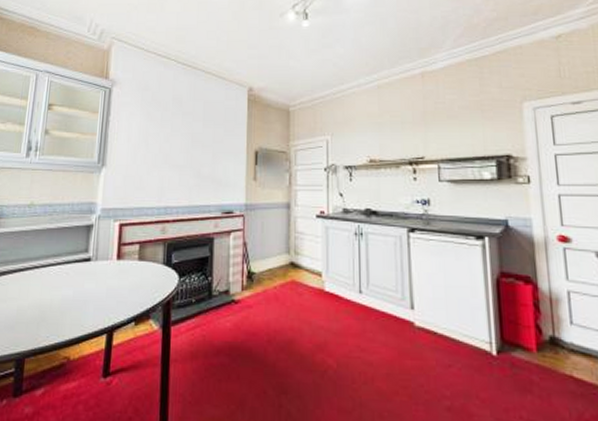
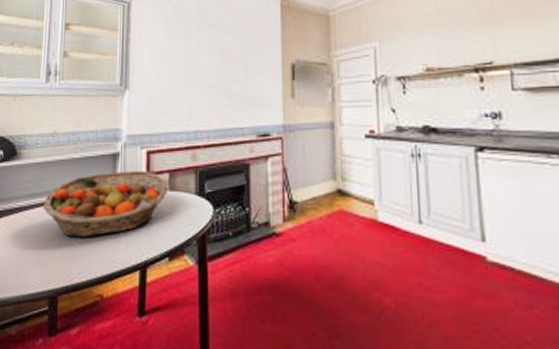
fruit basket: none [15,241,138,303] -> present [42,171,168,238]

